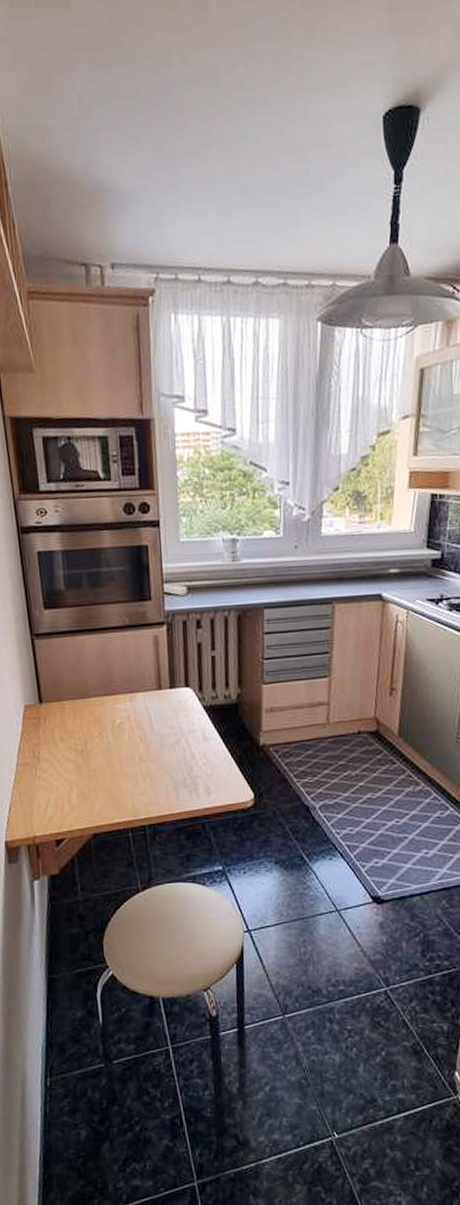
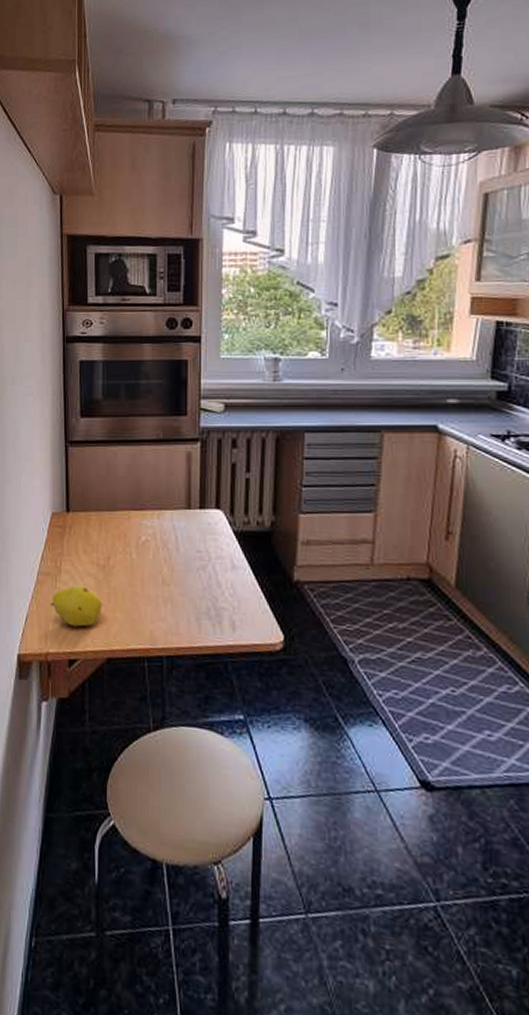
fruit: none [32,770,84,810] -> present [50,584,102,627]

